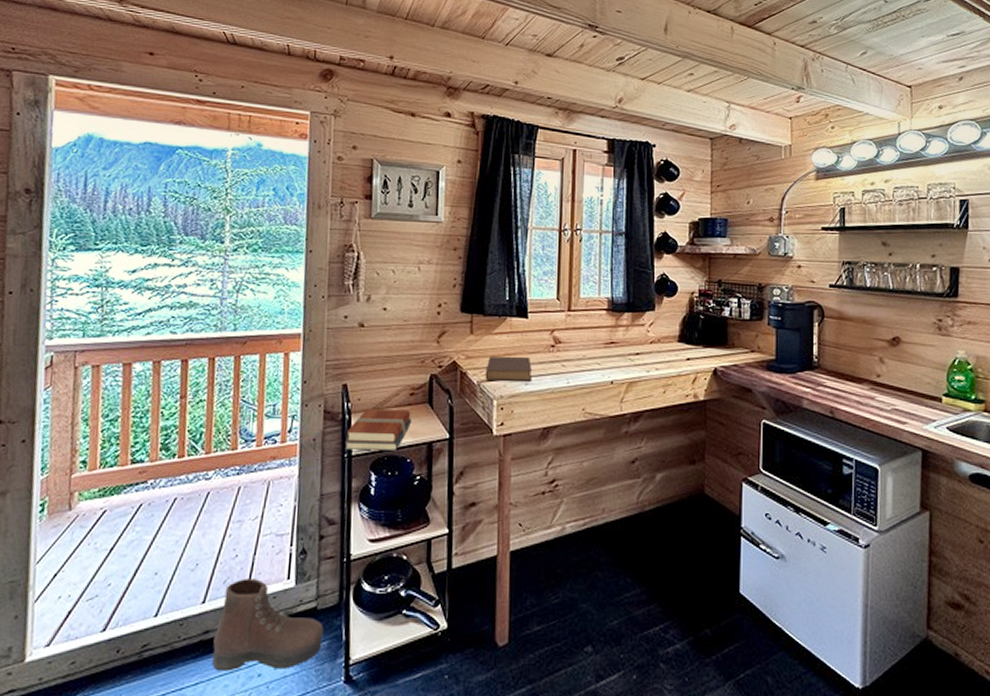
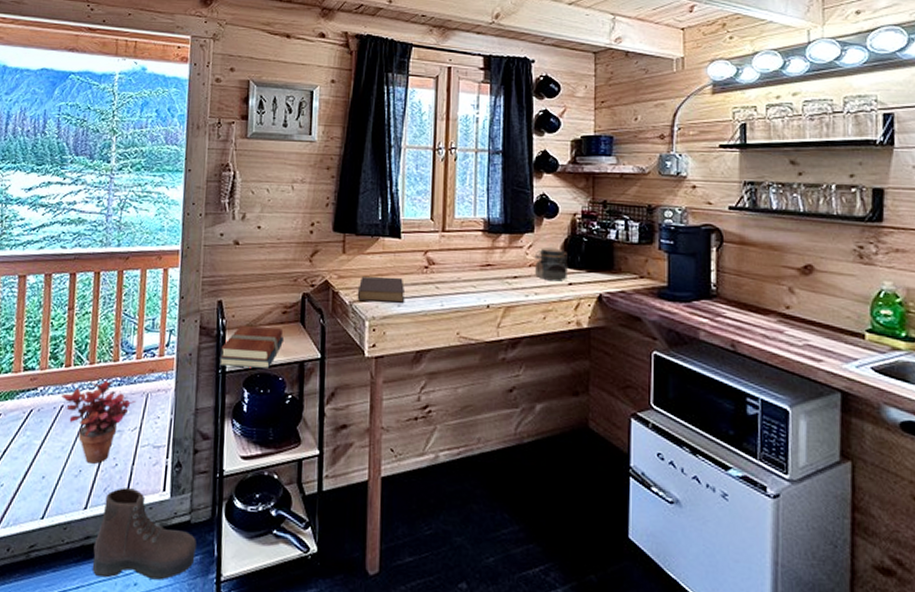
potted plant: none [175,470,258,556] -> present [62,381,137,464]
jar: none [655,325,687,357] -> present [534,248,569,281]

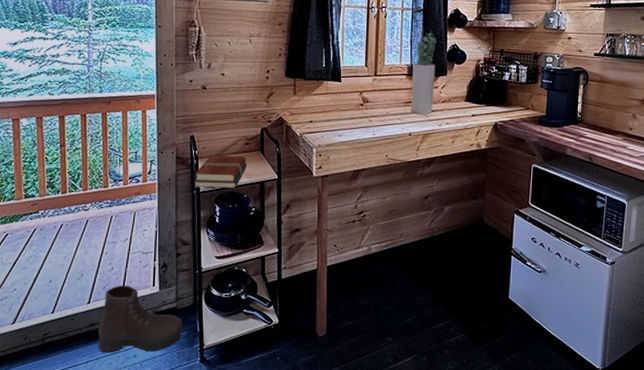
potted plant: present [62,381,137,464] -> none [61,203,126,269]
book: present [357,276,404,303] -> none [306,113,344,133]
vase: none [488,176,520,282] -> present [411,30,437,115]
jar: present [534,248,569,281] -> none [446,87,473,114]

